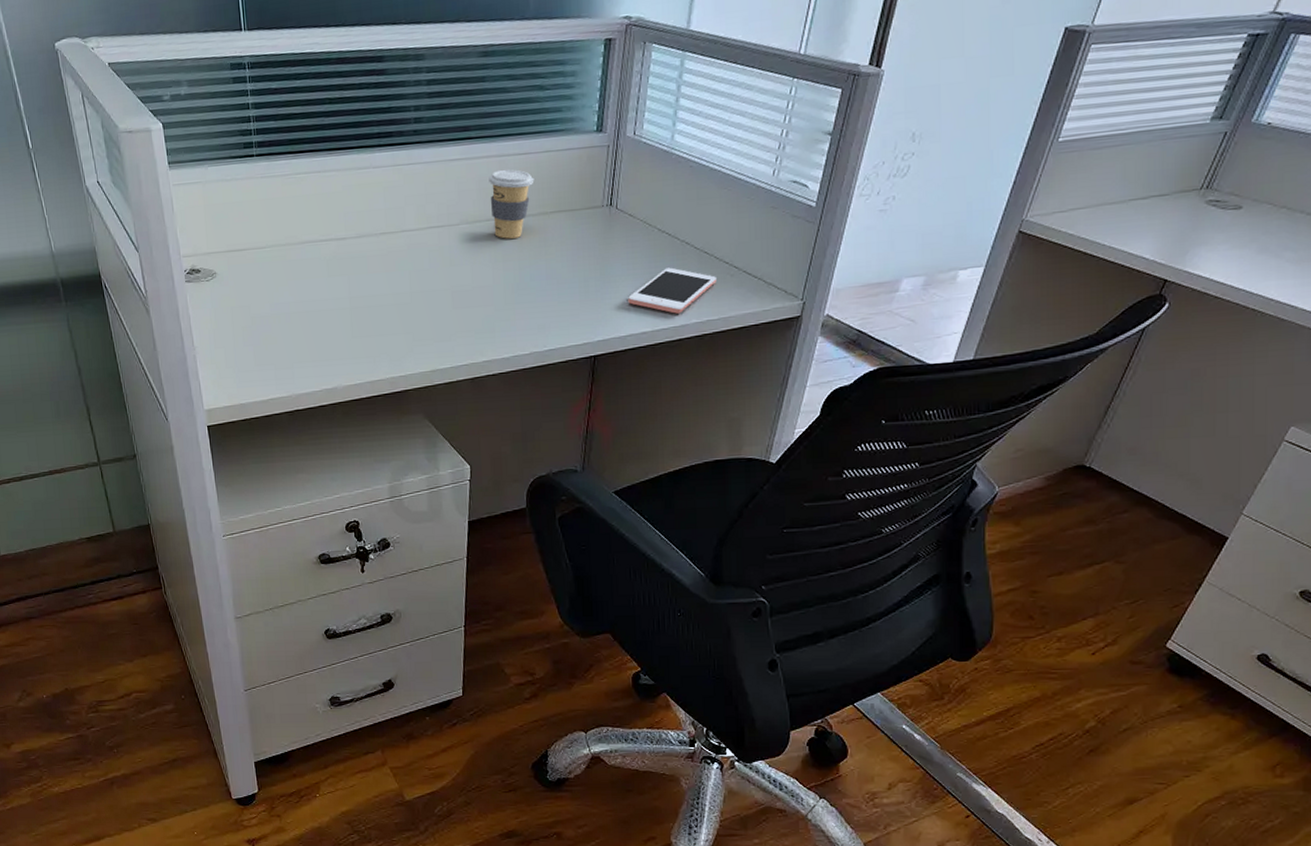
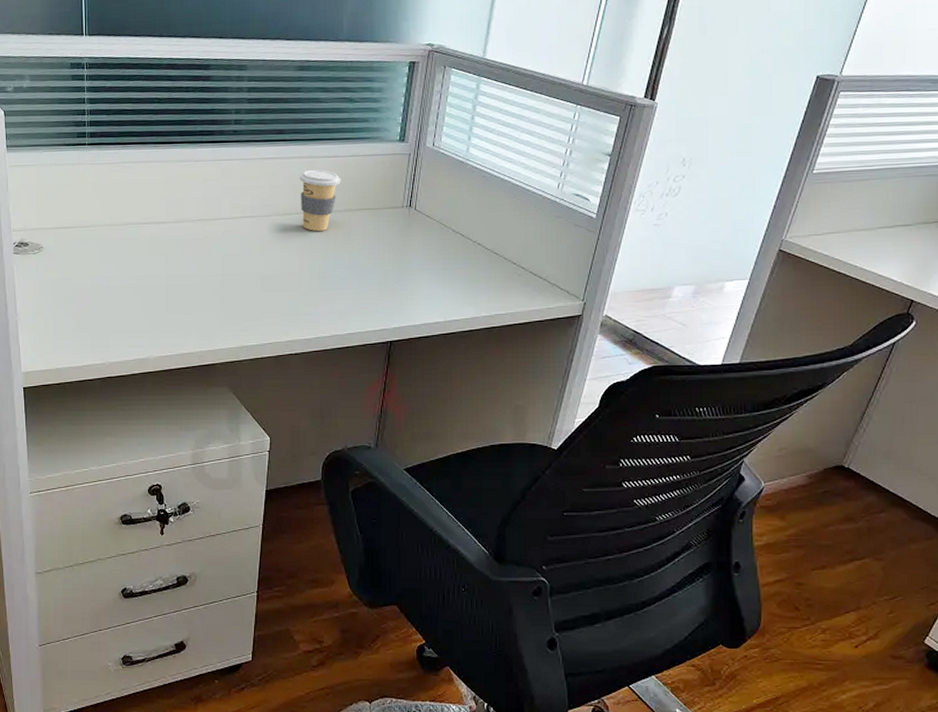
cell phone: present [628,267,716,314] -> none [423,265,505,307]

